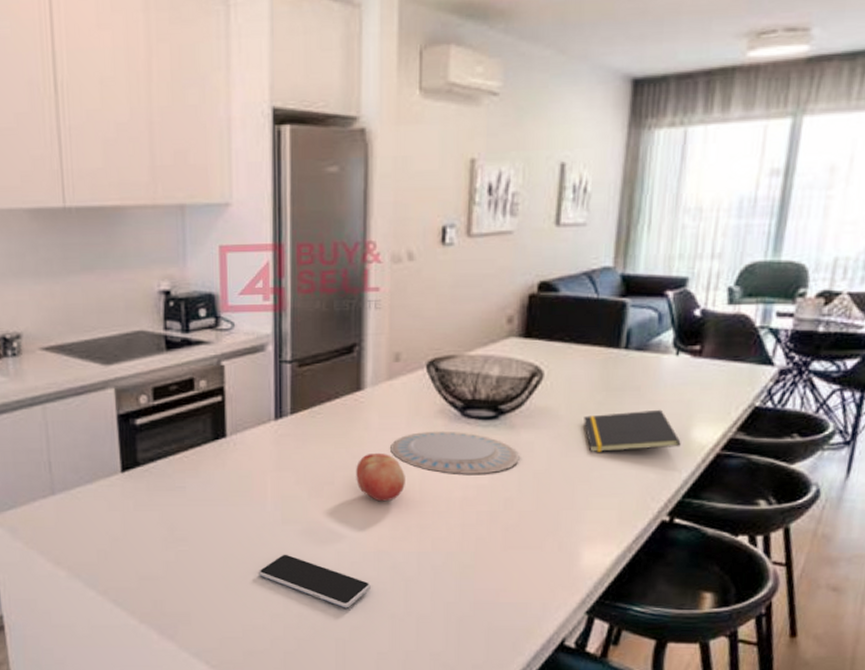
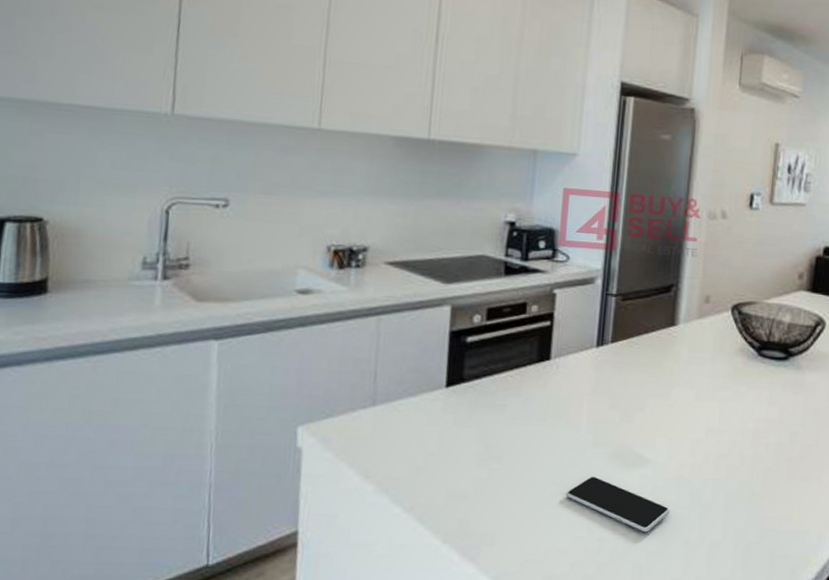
fruit: present [356,452,405,502] -> none [664,383,707,430]
plate: present [390,431,520,474] -> none [696,367,804,409]

